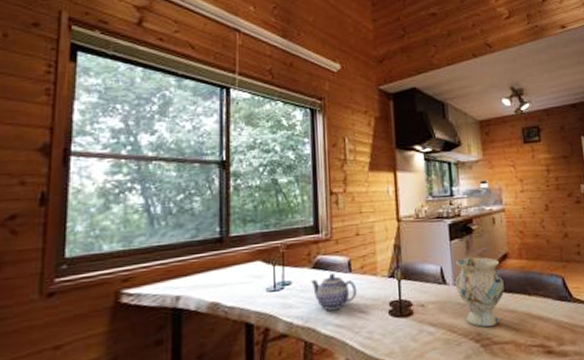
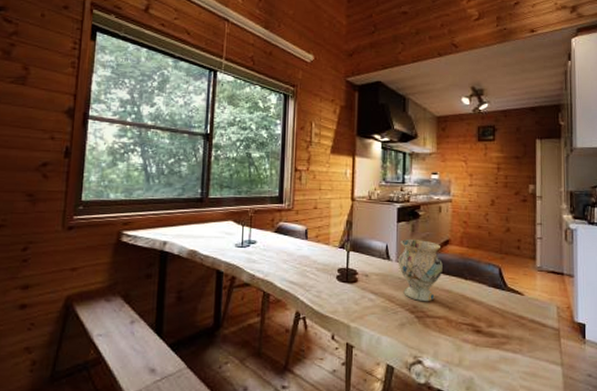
teapot: present [310,273,358,311] -> none [271,238,311,270]

